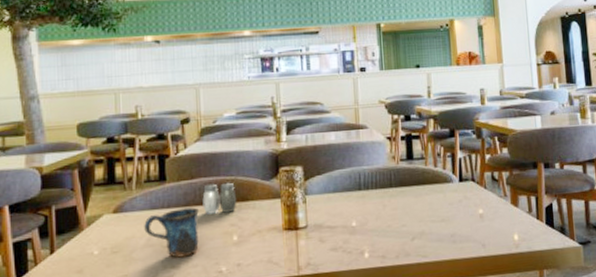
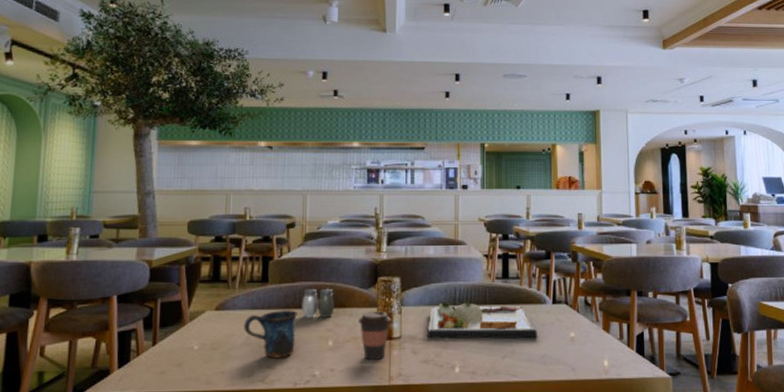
coffee cup: none [262,202,296,252] -> present [358,311,391,361]
dinner plate: none [334,185,446,226] -> present [428,301,537,339]

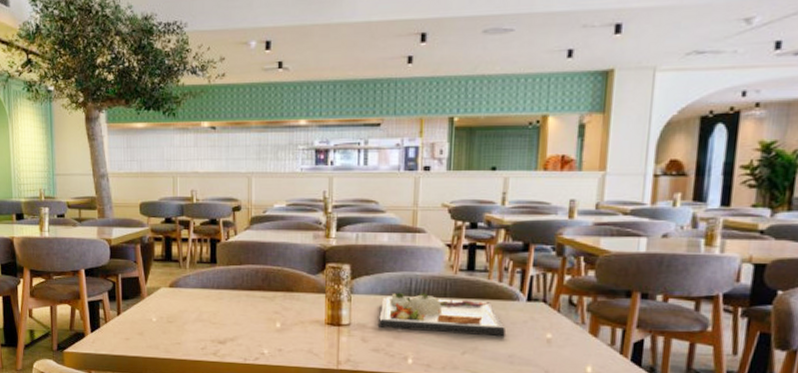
mug: present [244,310,297,359] -> none [196,291,245,335]
salt and pepper shaker: present [301,288,335,318] -> none [249,271,282,301]
coffee cup: present [358,311,391,361] -> none [306,297,340,345]

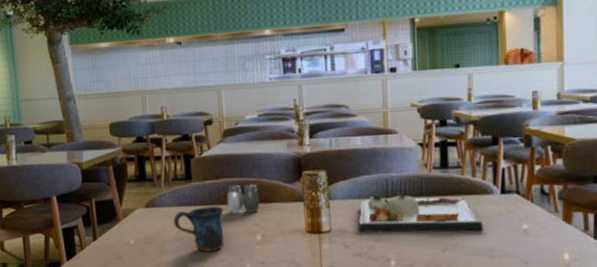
mug: none [196,291,245,335] -> present [173,206,225,252]
salt and pepper shaker: none [249,271,282,301] -> present [226,184,260,214]

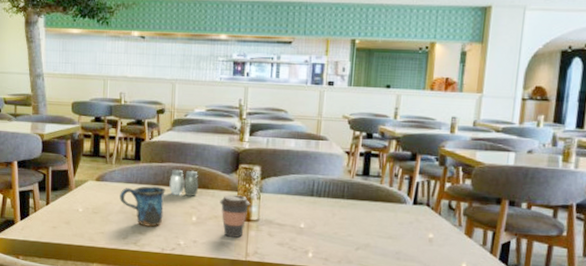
coffee cup: none [285,205,319,254] -> present [220,194,250,238]
dinner plate: present [359,193,483,232] -> none [284,192,394,236]

